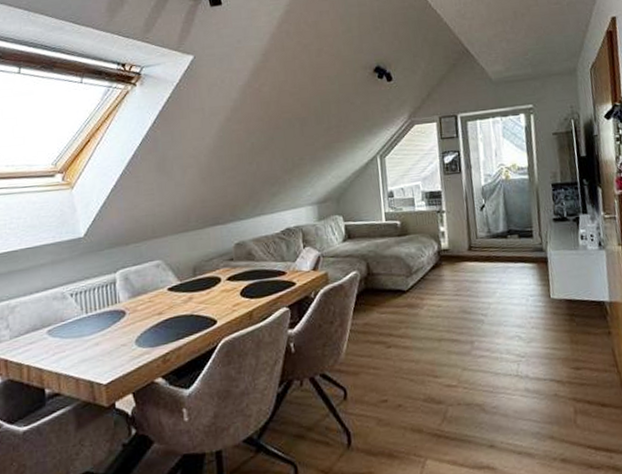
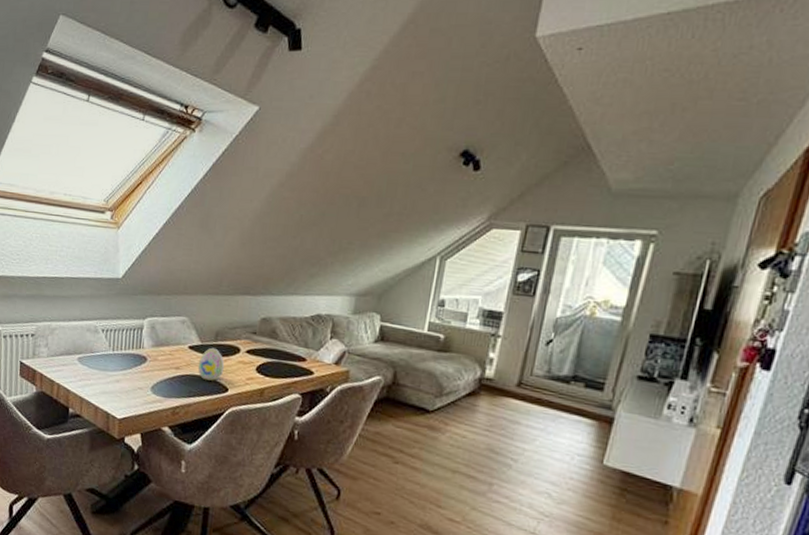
decorative egg: none [181,283,209,318] -> present [197,347,225,381]

